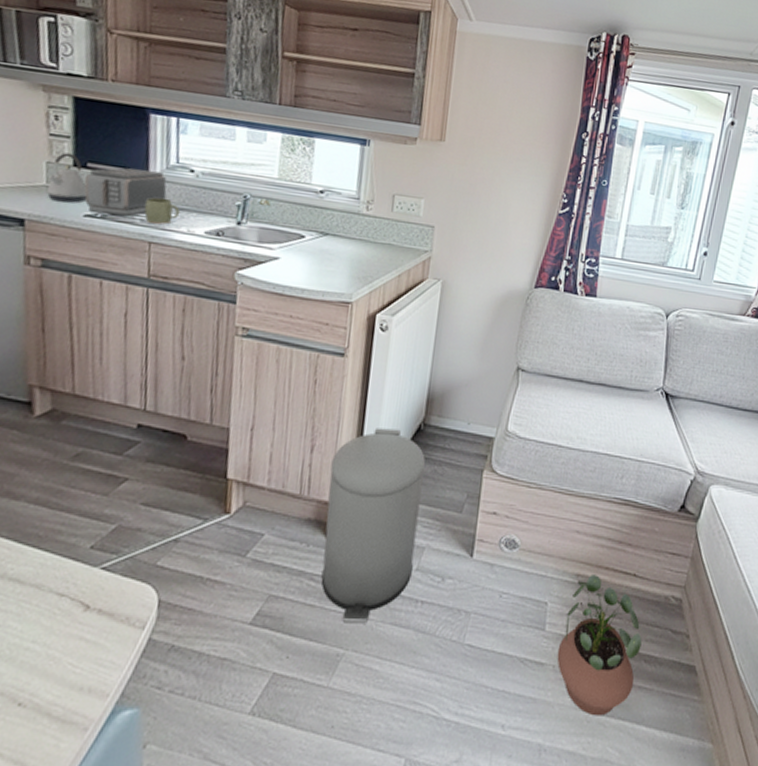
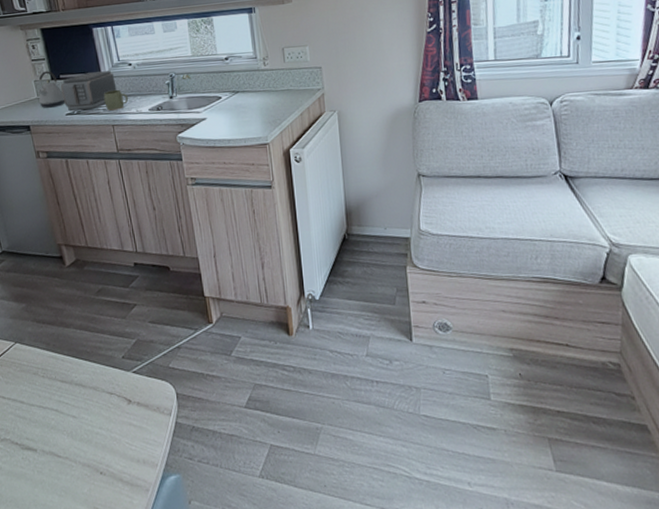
pedal bin: present [321,428,425,624] -> none [280,241,364,403]
potted plant: present [557,575,642,716] -> none [506,348,587,473]

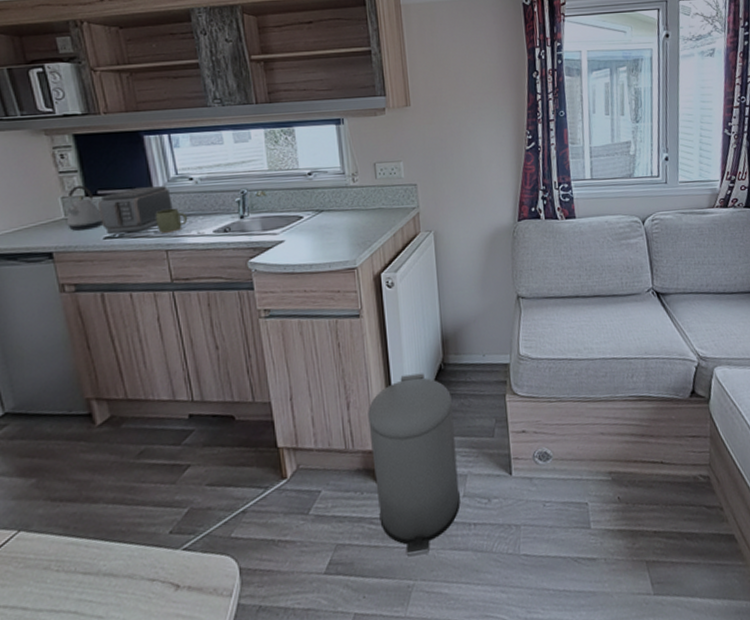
pedal bin: none [280,241,364,403] -> present [368,373,460,557]

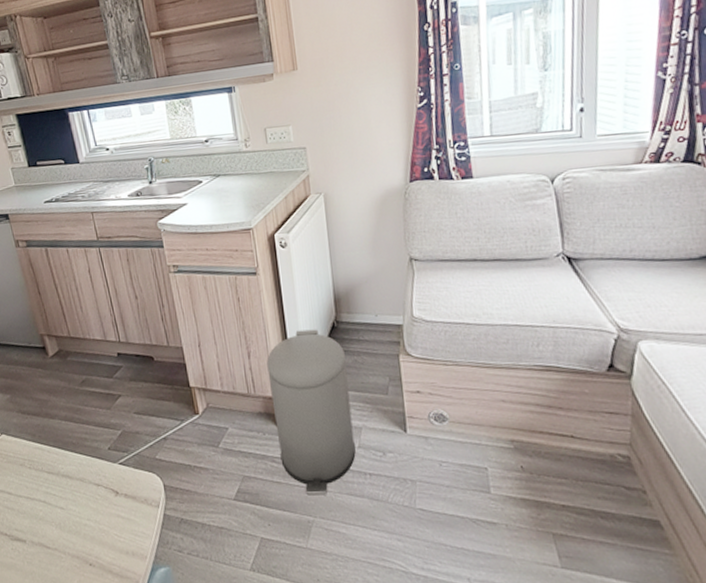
kettle: present [66,185,104,232] -> none [15,157,43,197]
toaster: present [97,186,173,235] -> none [37,156,95,199]
mug: present [155,208,188,233] -> none [81,175,107,198]

